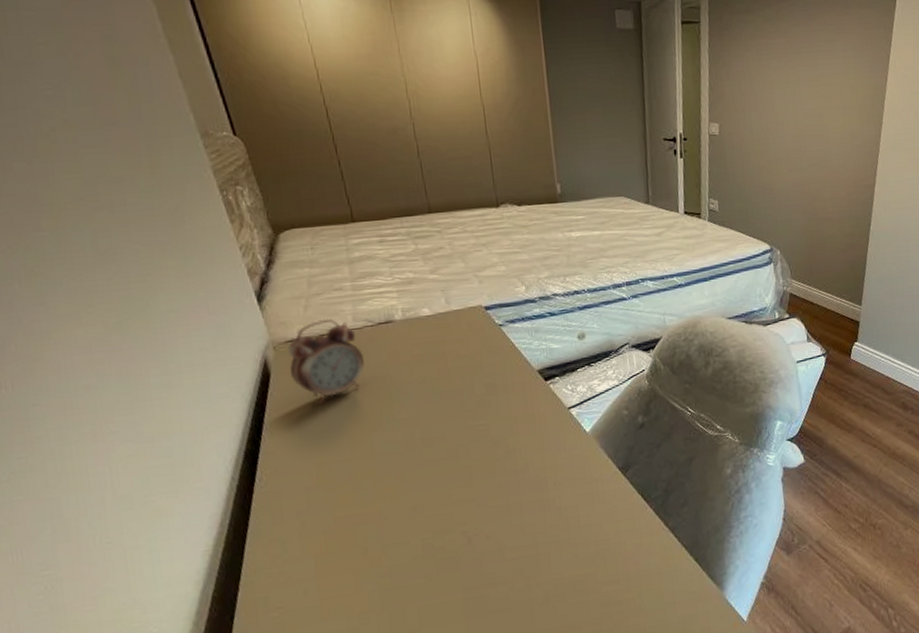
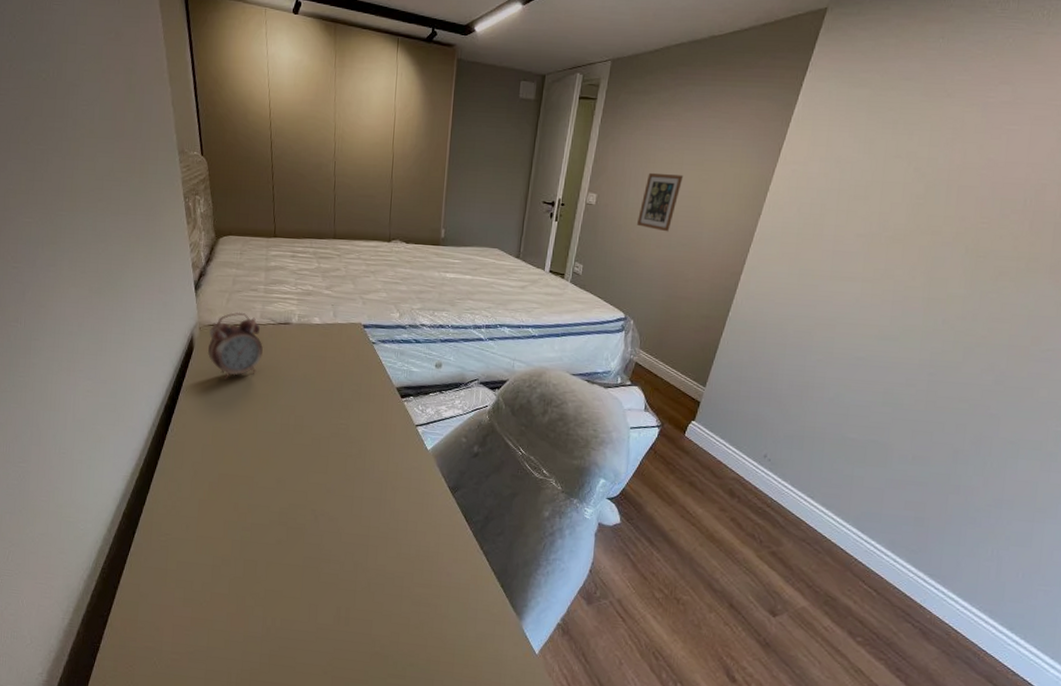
picture frame: none [764,93,802,154] -> present [636,172,684,232]

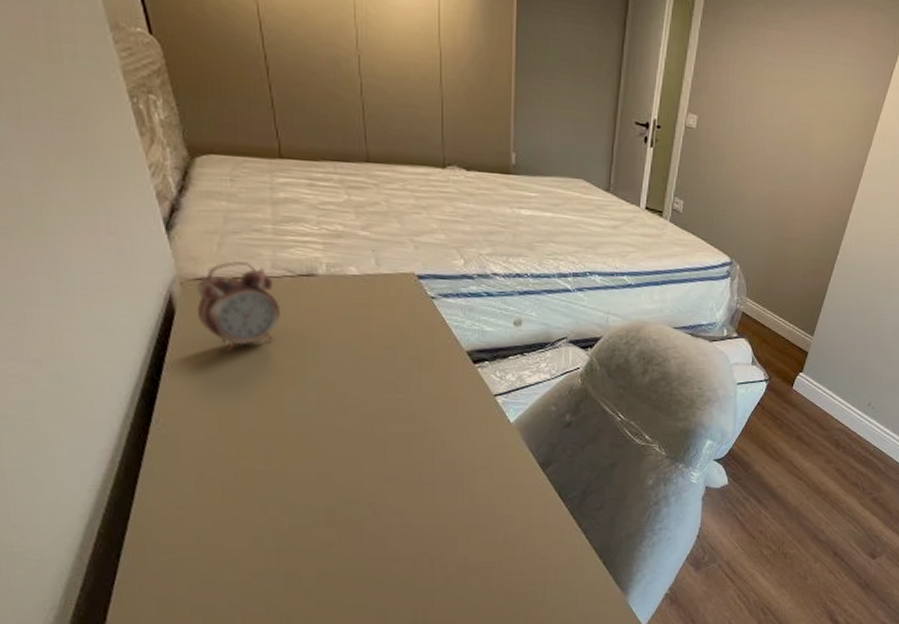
picture frame: present [636,172,684,232] -> none [742,91,793,164]

